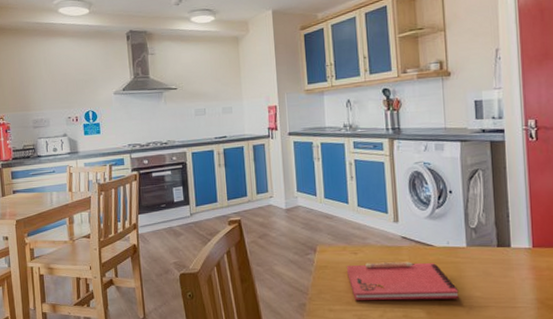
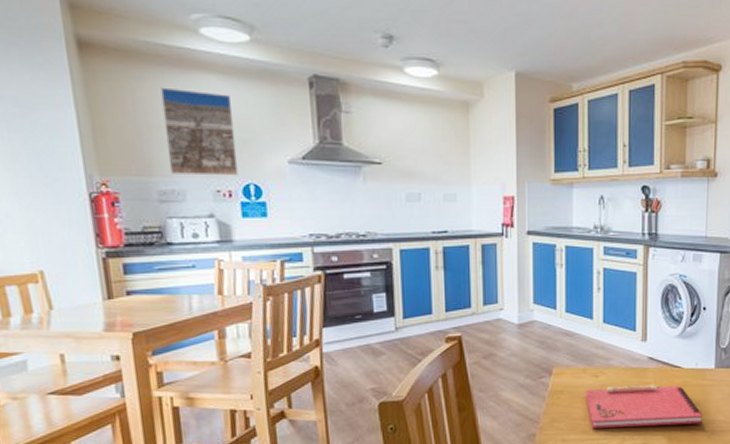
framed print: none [35,50,82,108] -> present [160,87,238,176]

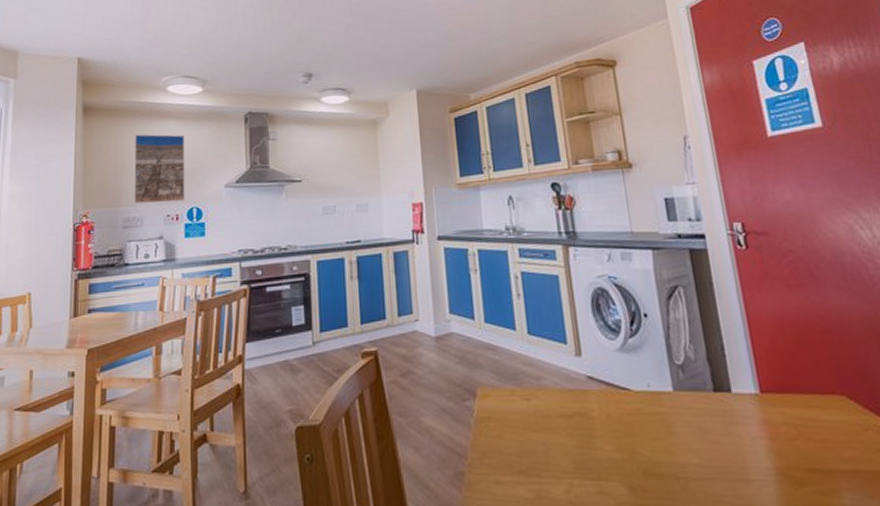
notebook: present [585,384,702,428] -> none [516,411,671,469]

